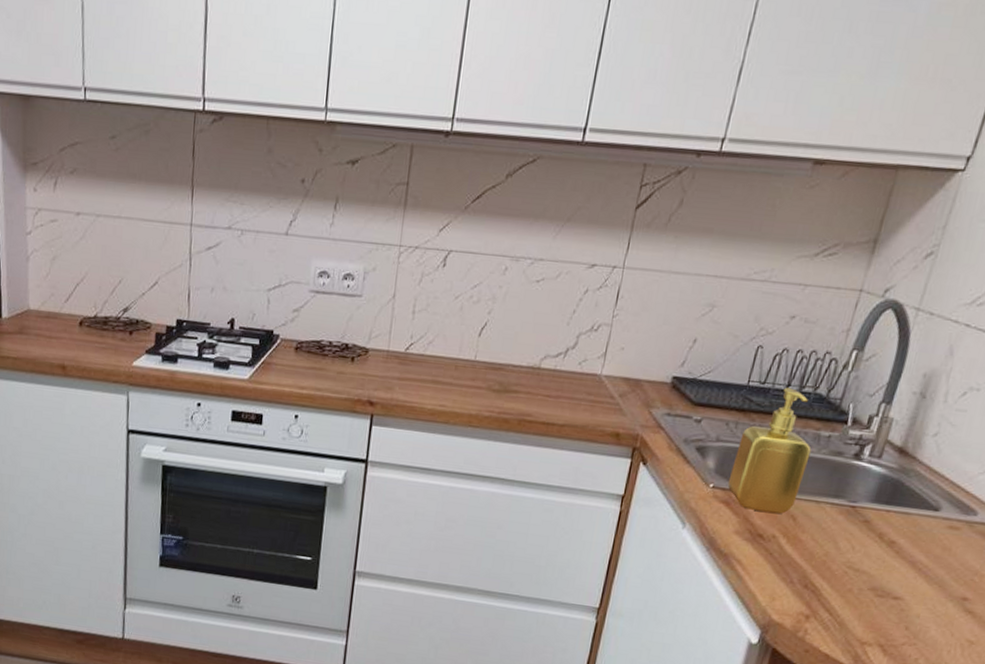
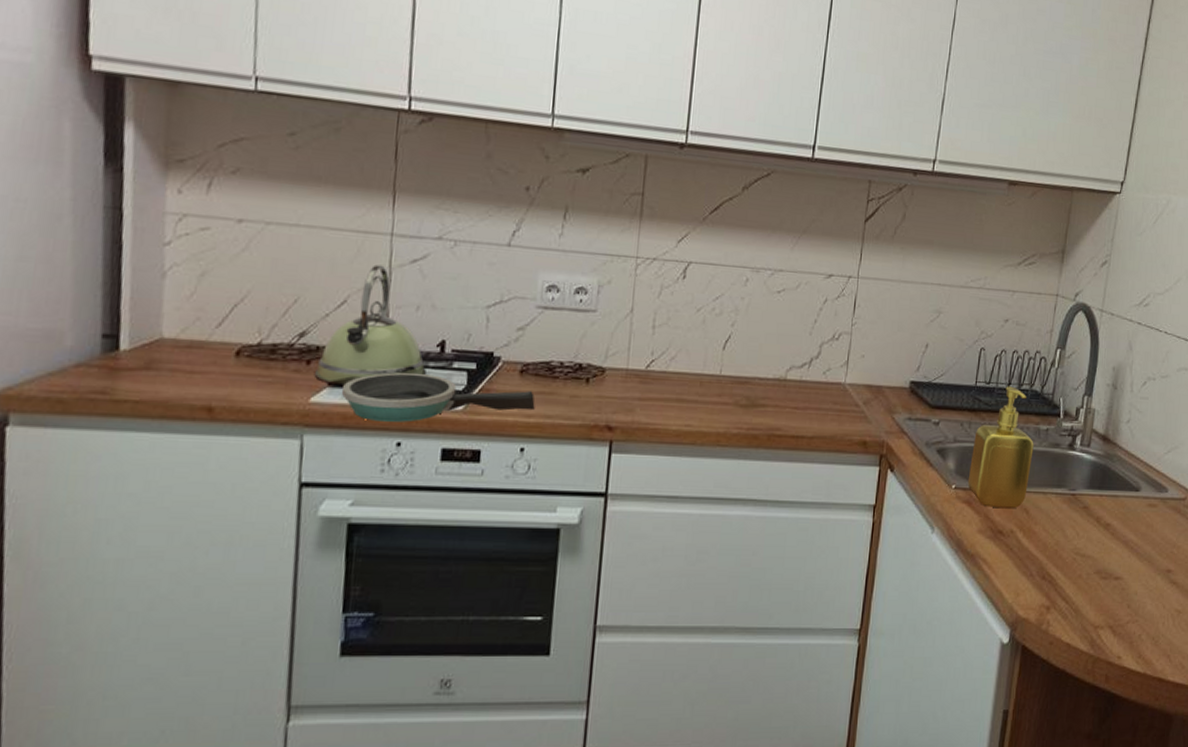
kettle: none [136,251,219,353] -> present [315,264,426,385]
frying pan: none [156,344,308,387] -> present [342,372,535,423]

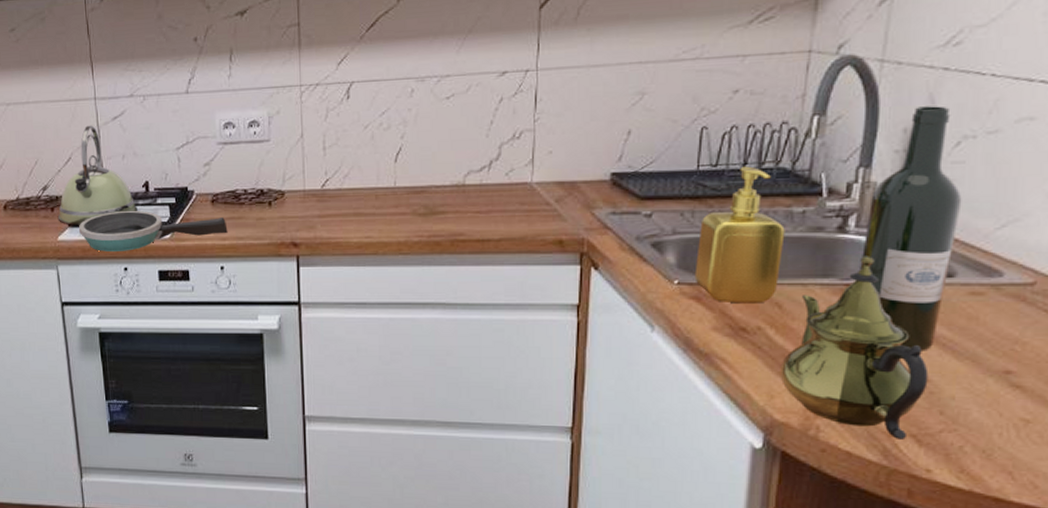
teapot: none [1024,470,1122,630] -> present [780,256,929,439]
wine bottle: none [1082,351,1146,553] -> present [860,106,962,351]

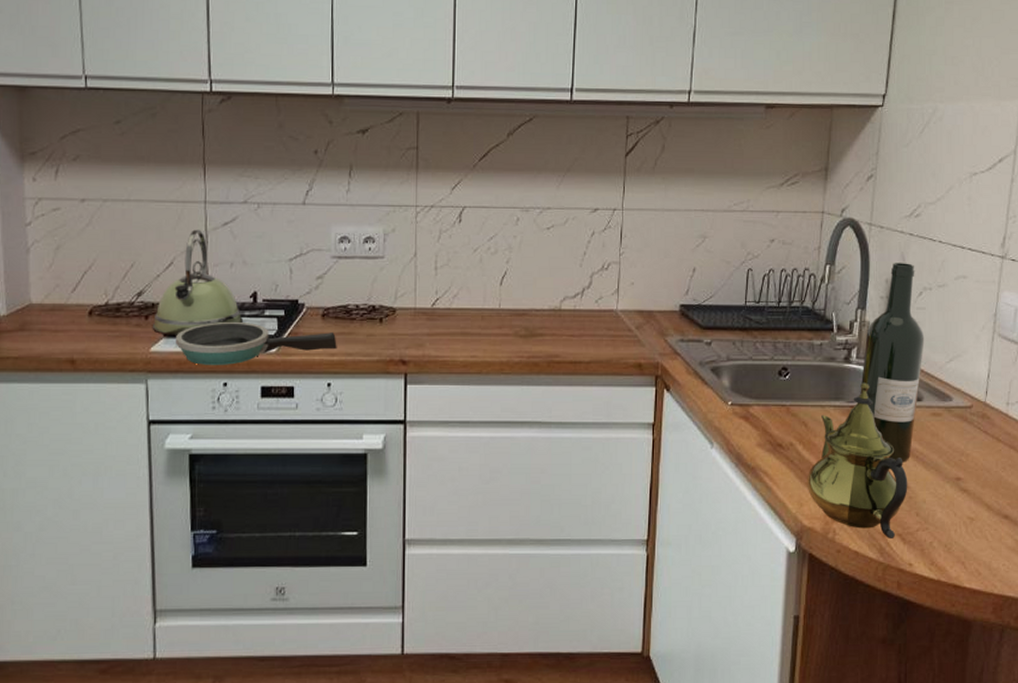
soap dispenser: present [694,166,785,304] -> none [743,304,808,423]

